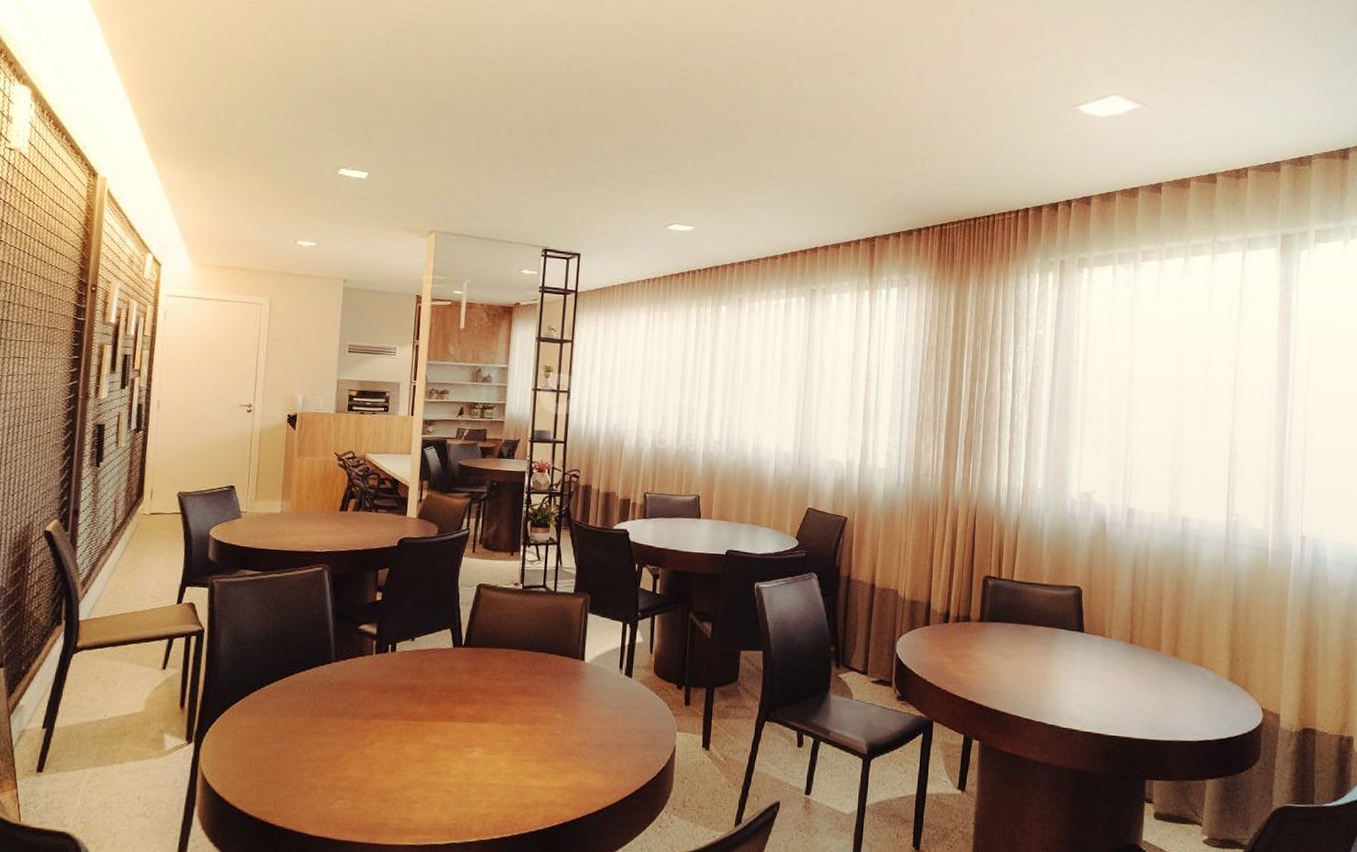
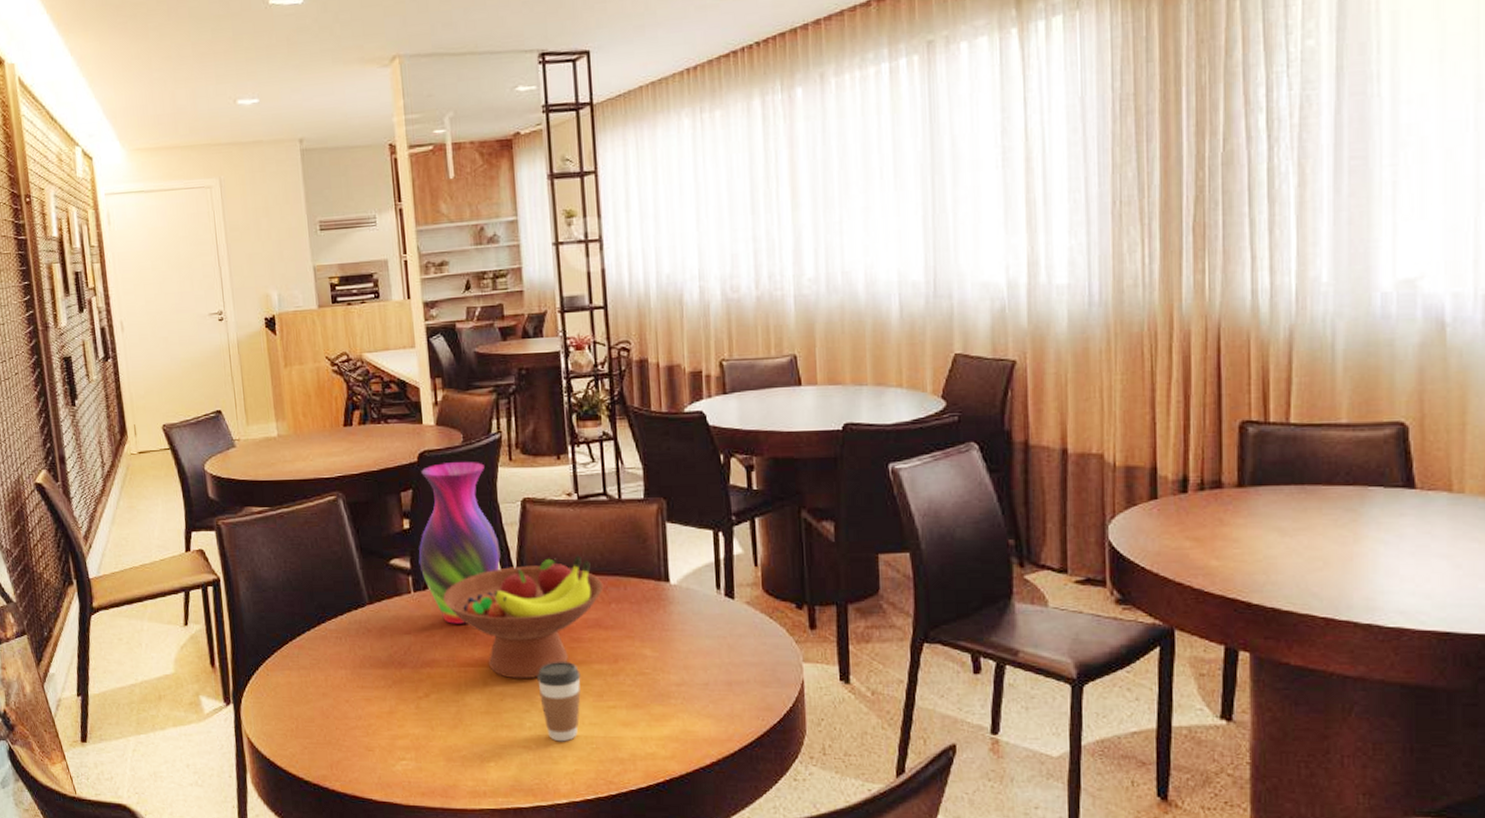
vase: none [384,548,454,684] -> present [418,461,501,624]
fruit bowl: none [400,633,533,734] -> present [443,555,604,679]
coffee cup: none [467,720,504,789] -> present [537,662,581,742]

